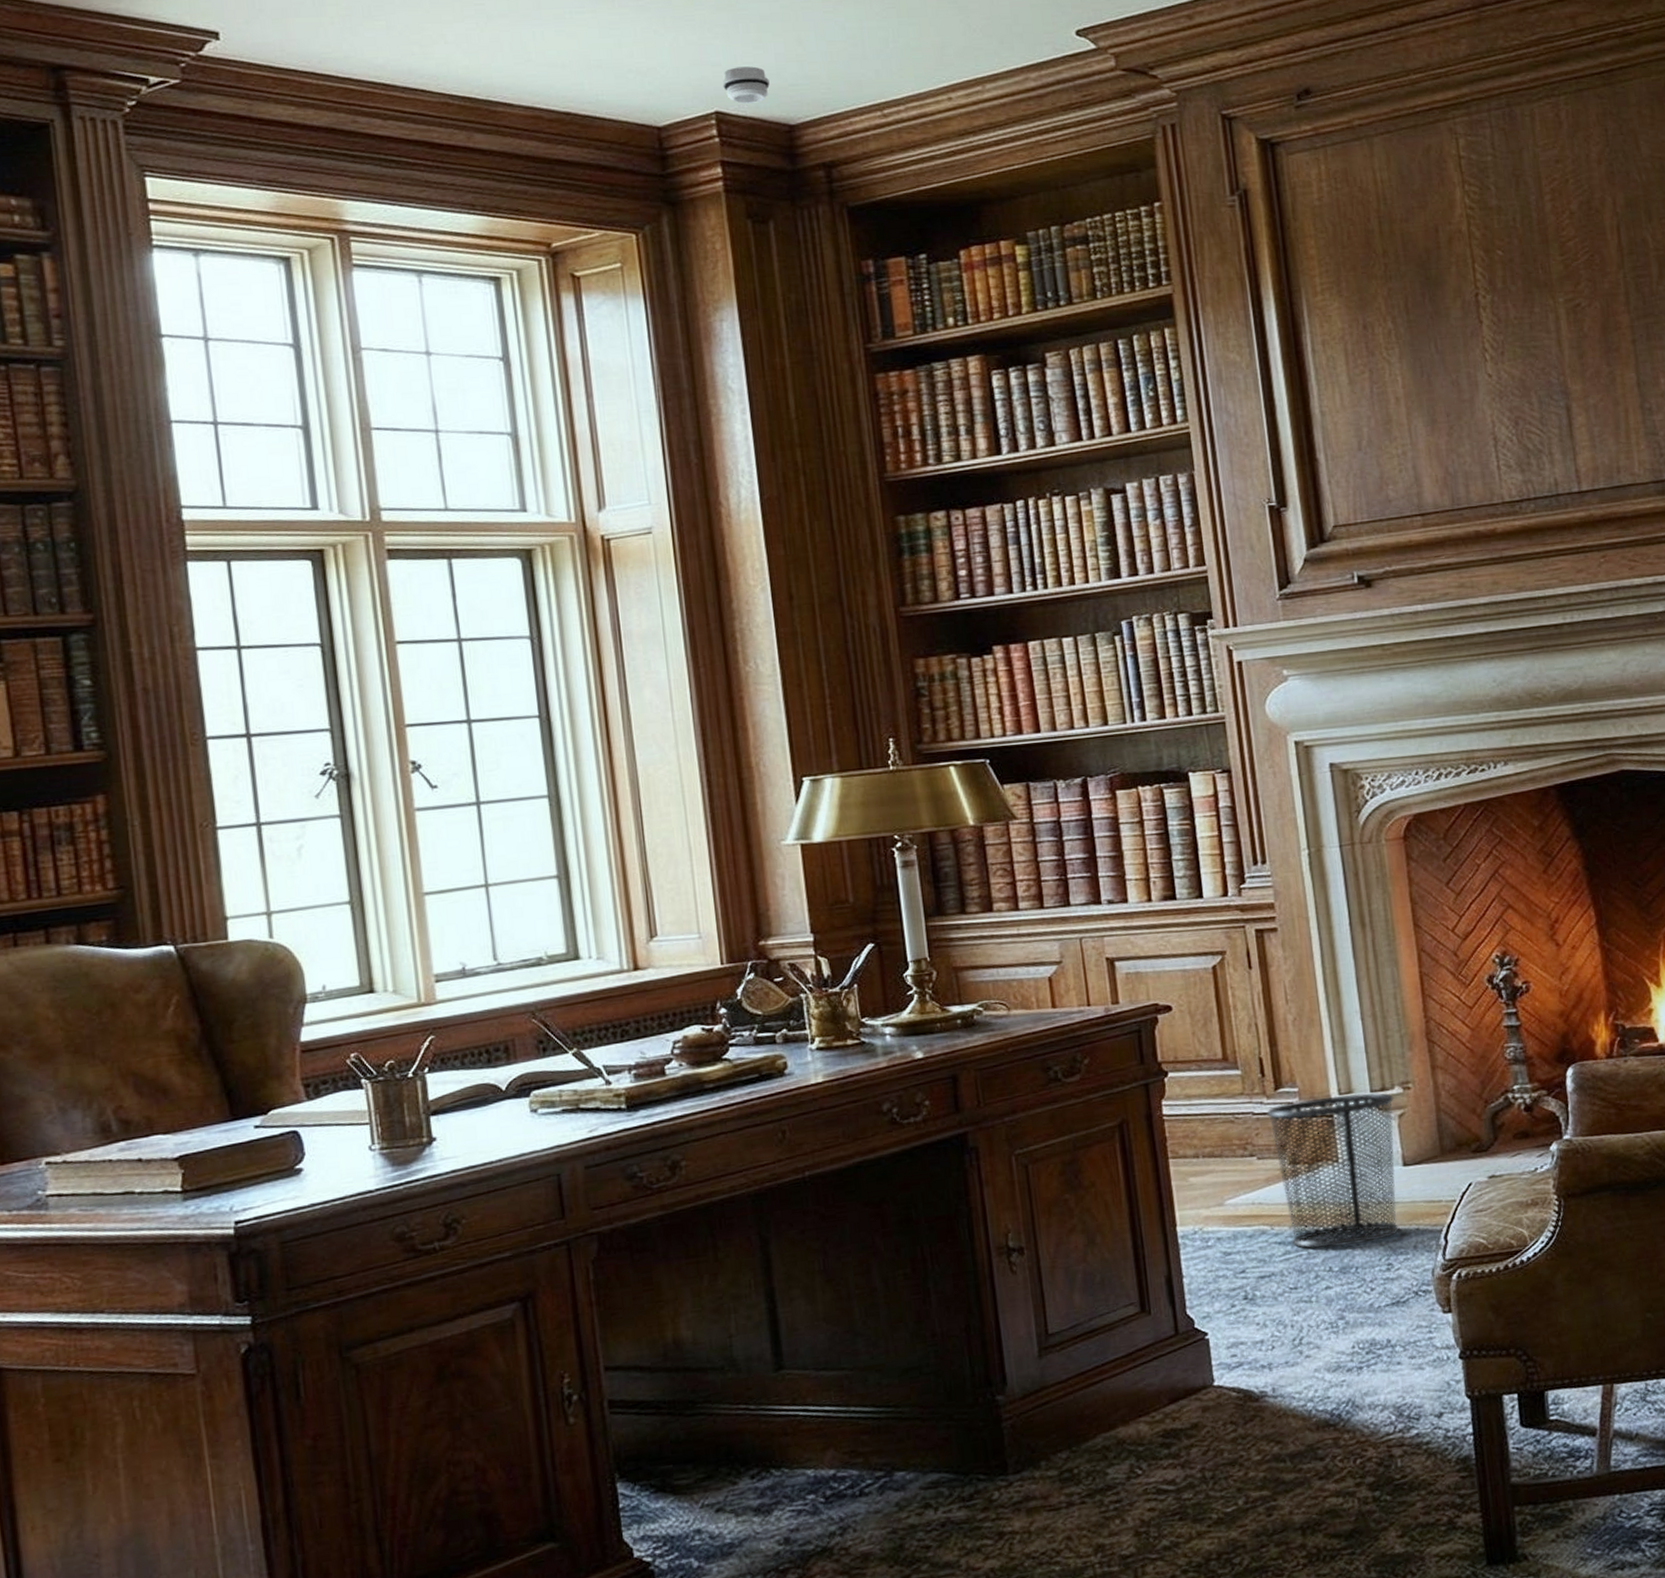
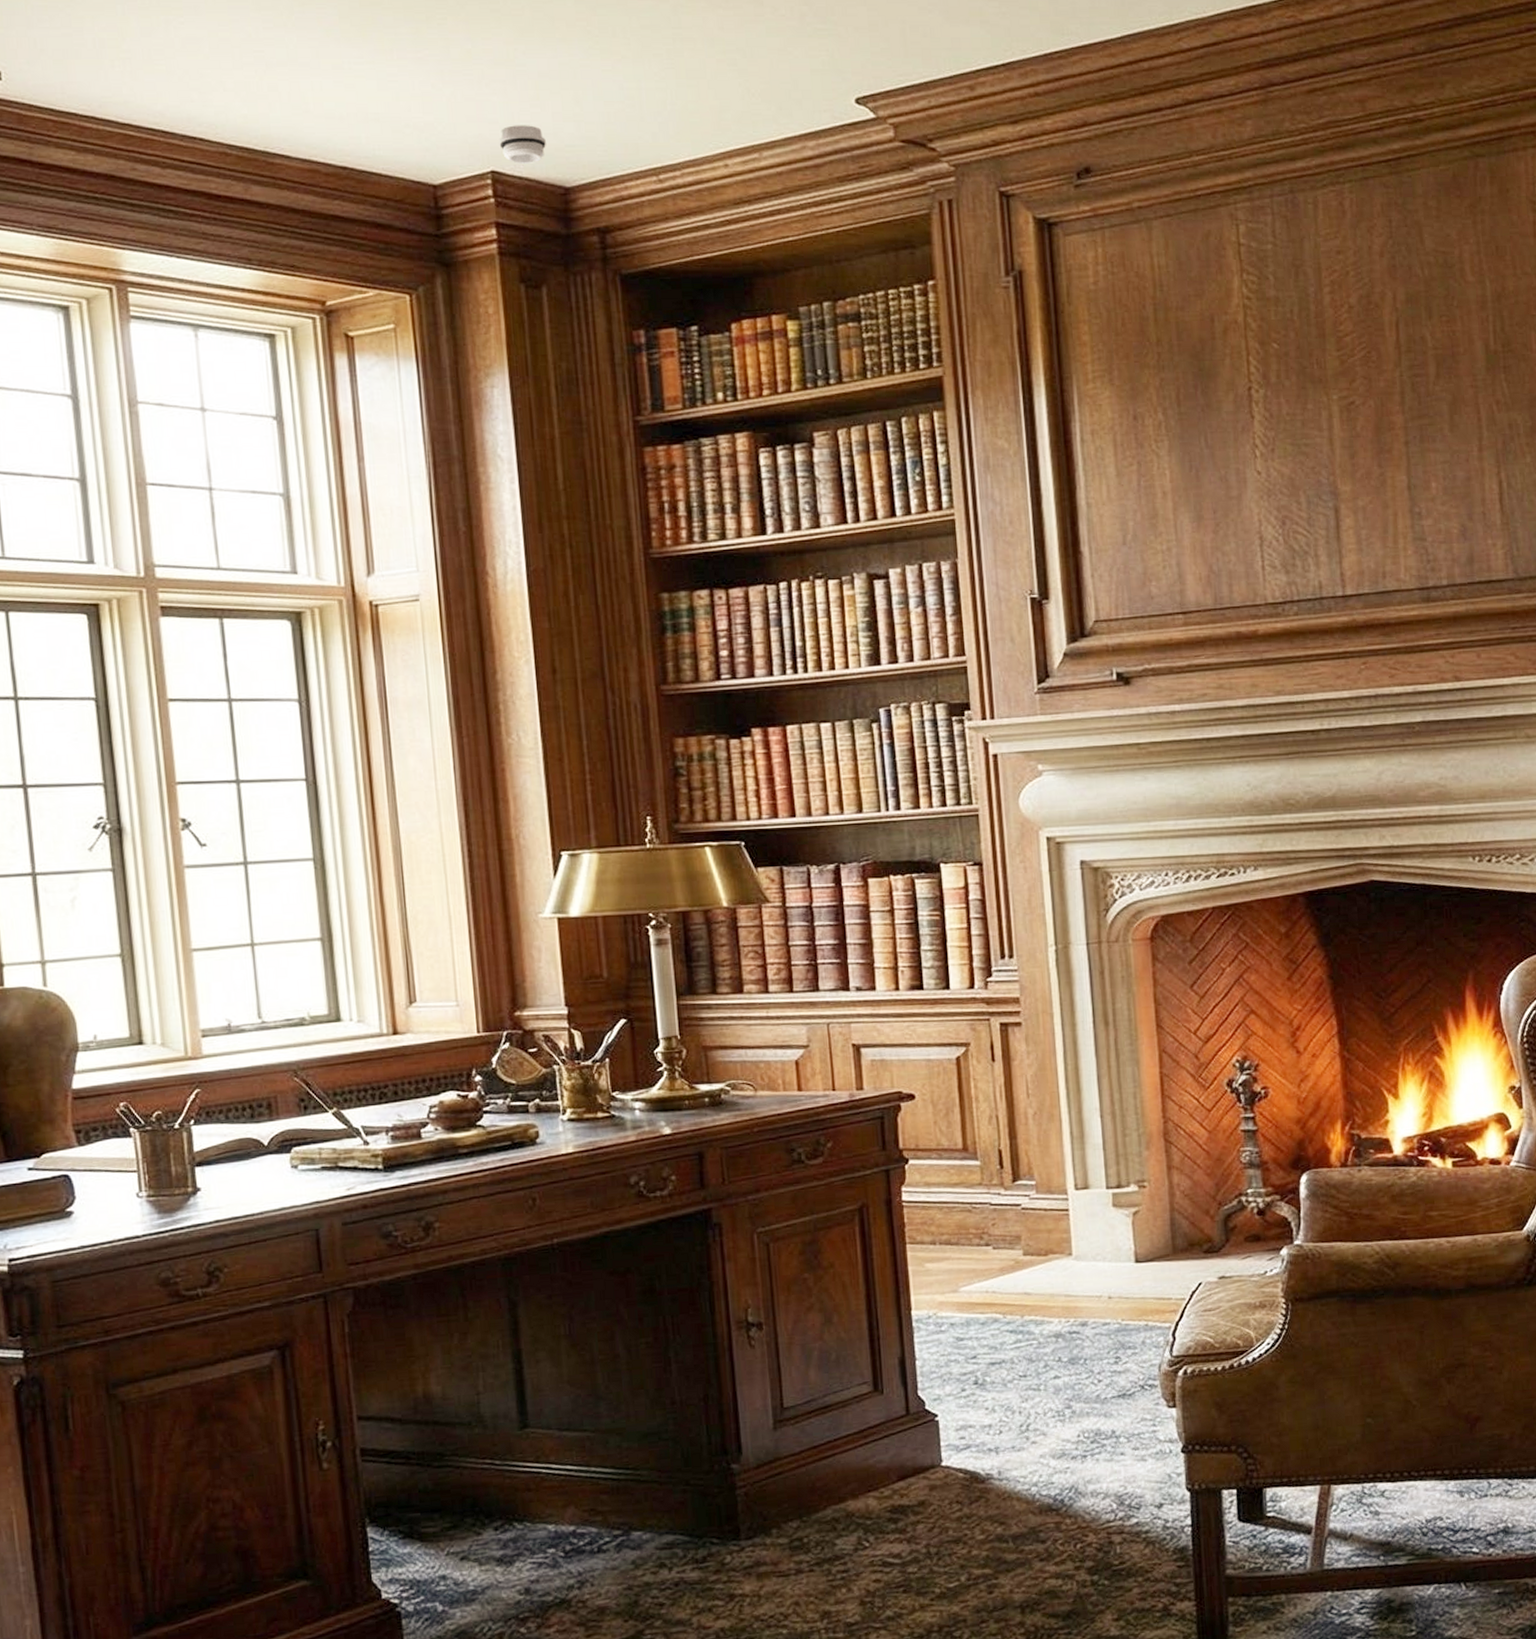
waste bin: present [1267,1092,1400,1249] -> none [1004,1189,1130,1339]

